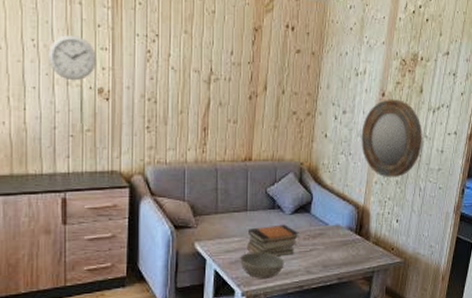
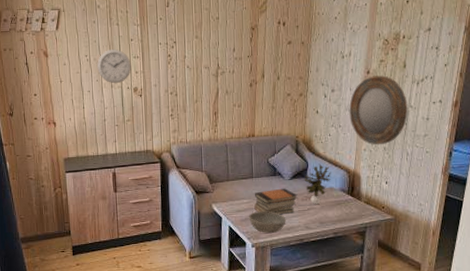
potted plant: none [306,196,338,245] -> present [303,163,332,205]

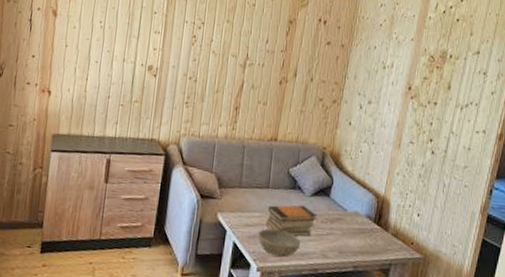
wall clock: present [97,49,131,84] -> none [111,19,150,59]
potted plant: present [303,163,332,205] -> none [325,182,358,230]
home mirror: present [349,75,409,146] -> none [385,93,450,171]

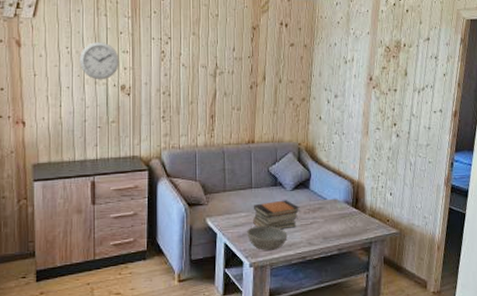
wall clock: none [111,19,150,59] -> present [80,42,119,80]

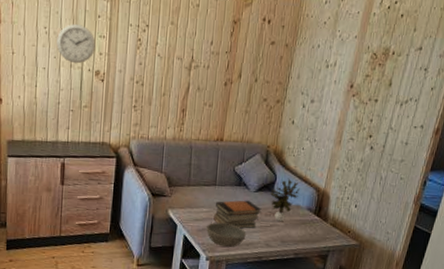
potted plant: none [306,173,335,218] -> present [269,178,300,222]

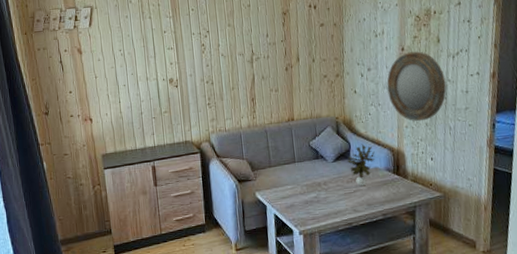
wall clock: present [56,24,96,64] -> none [131,42,166,77]
bowl: present [206,222,246,248] -> none [294,195,333,220]
book stack: present [213,200,262,229] -> none [298,171,343,199]
home mirror: none [326,90,389,166] -> present [386,51,447,122]

